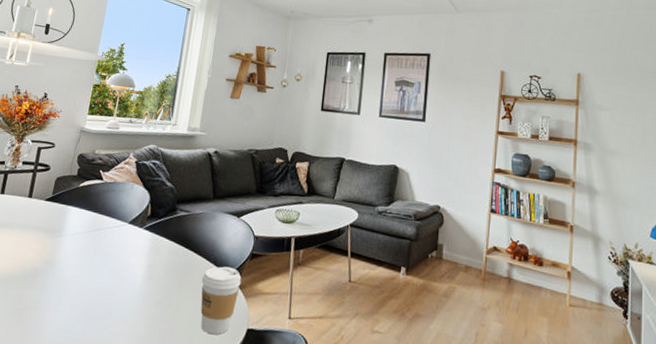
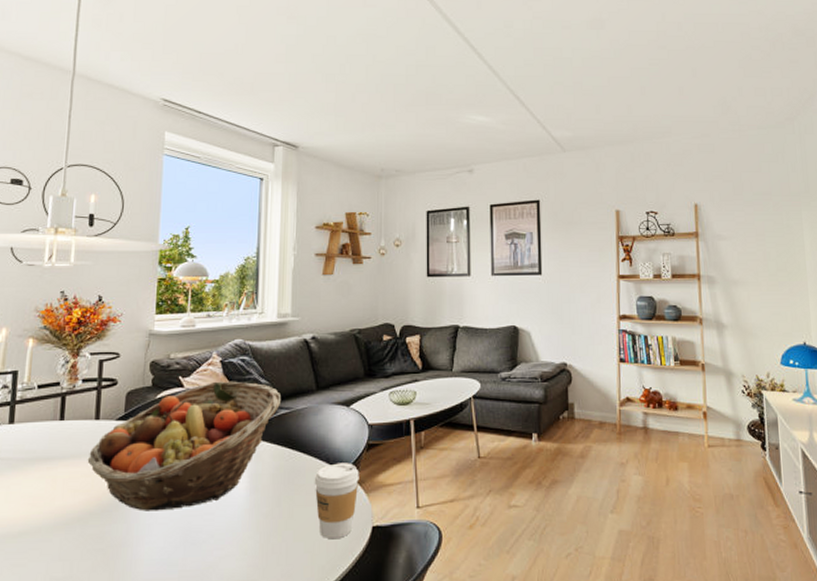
fruit basket: none [17,179,183,285] -> present [87,381,282,511]

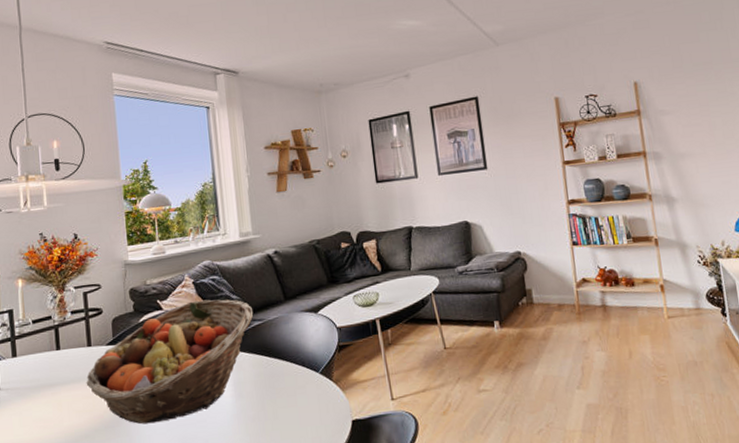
coffee cup: present [314,463,359,540] -> none [292,364,335,435]

